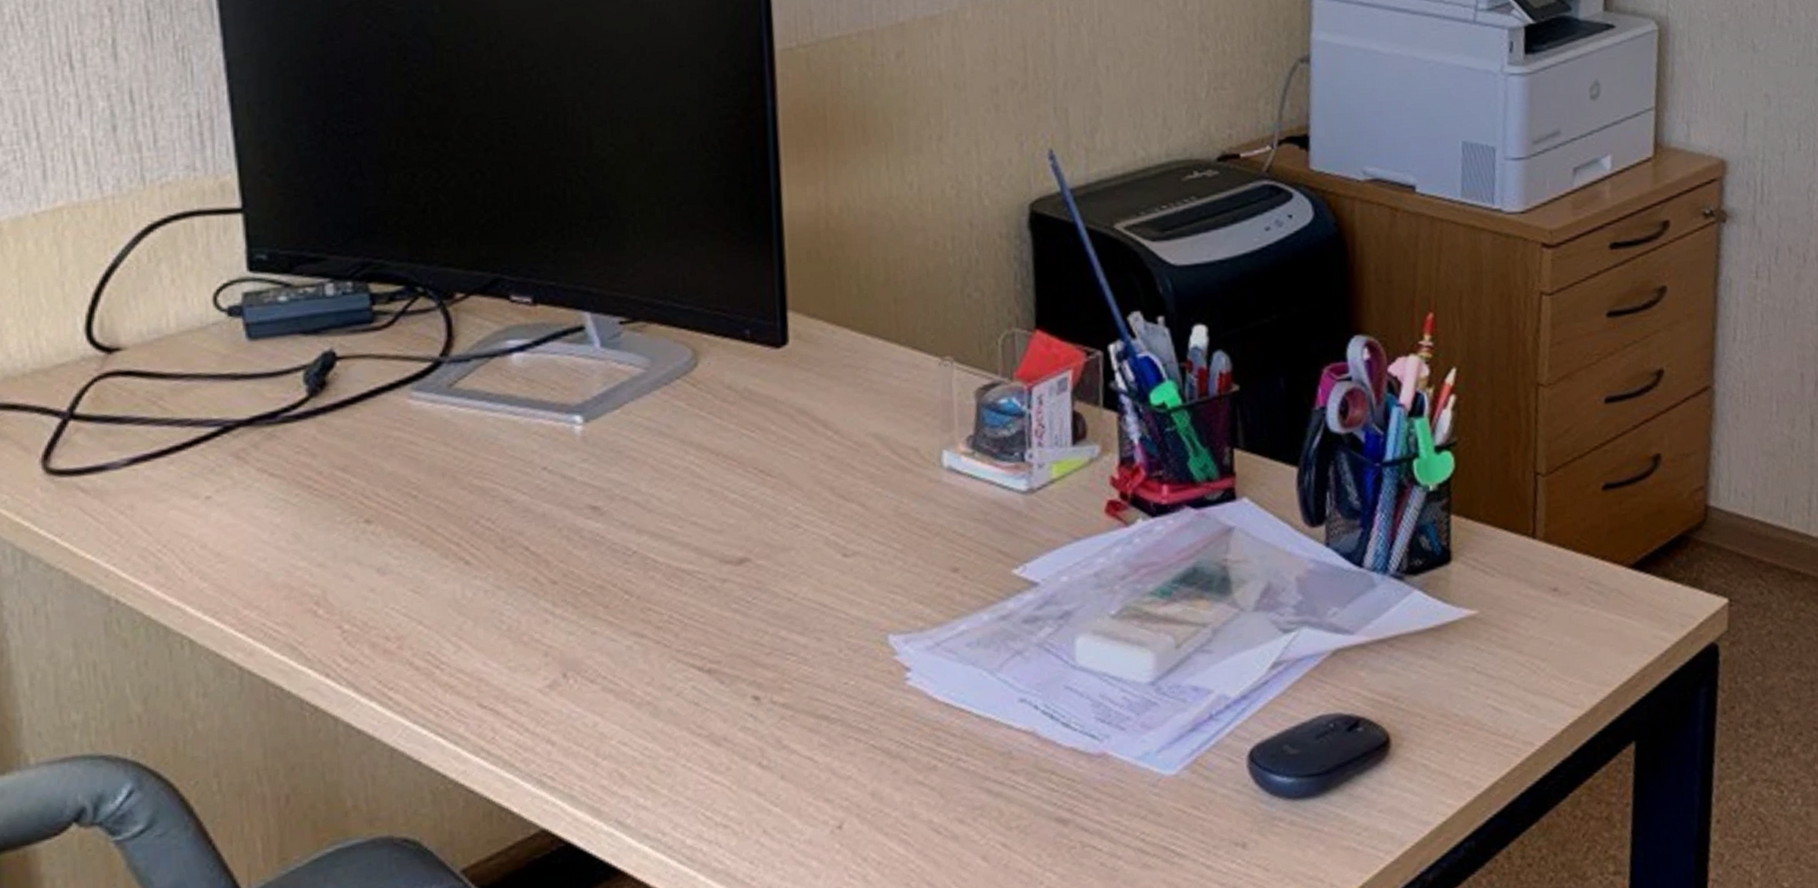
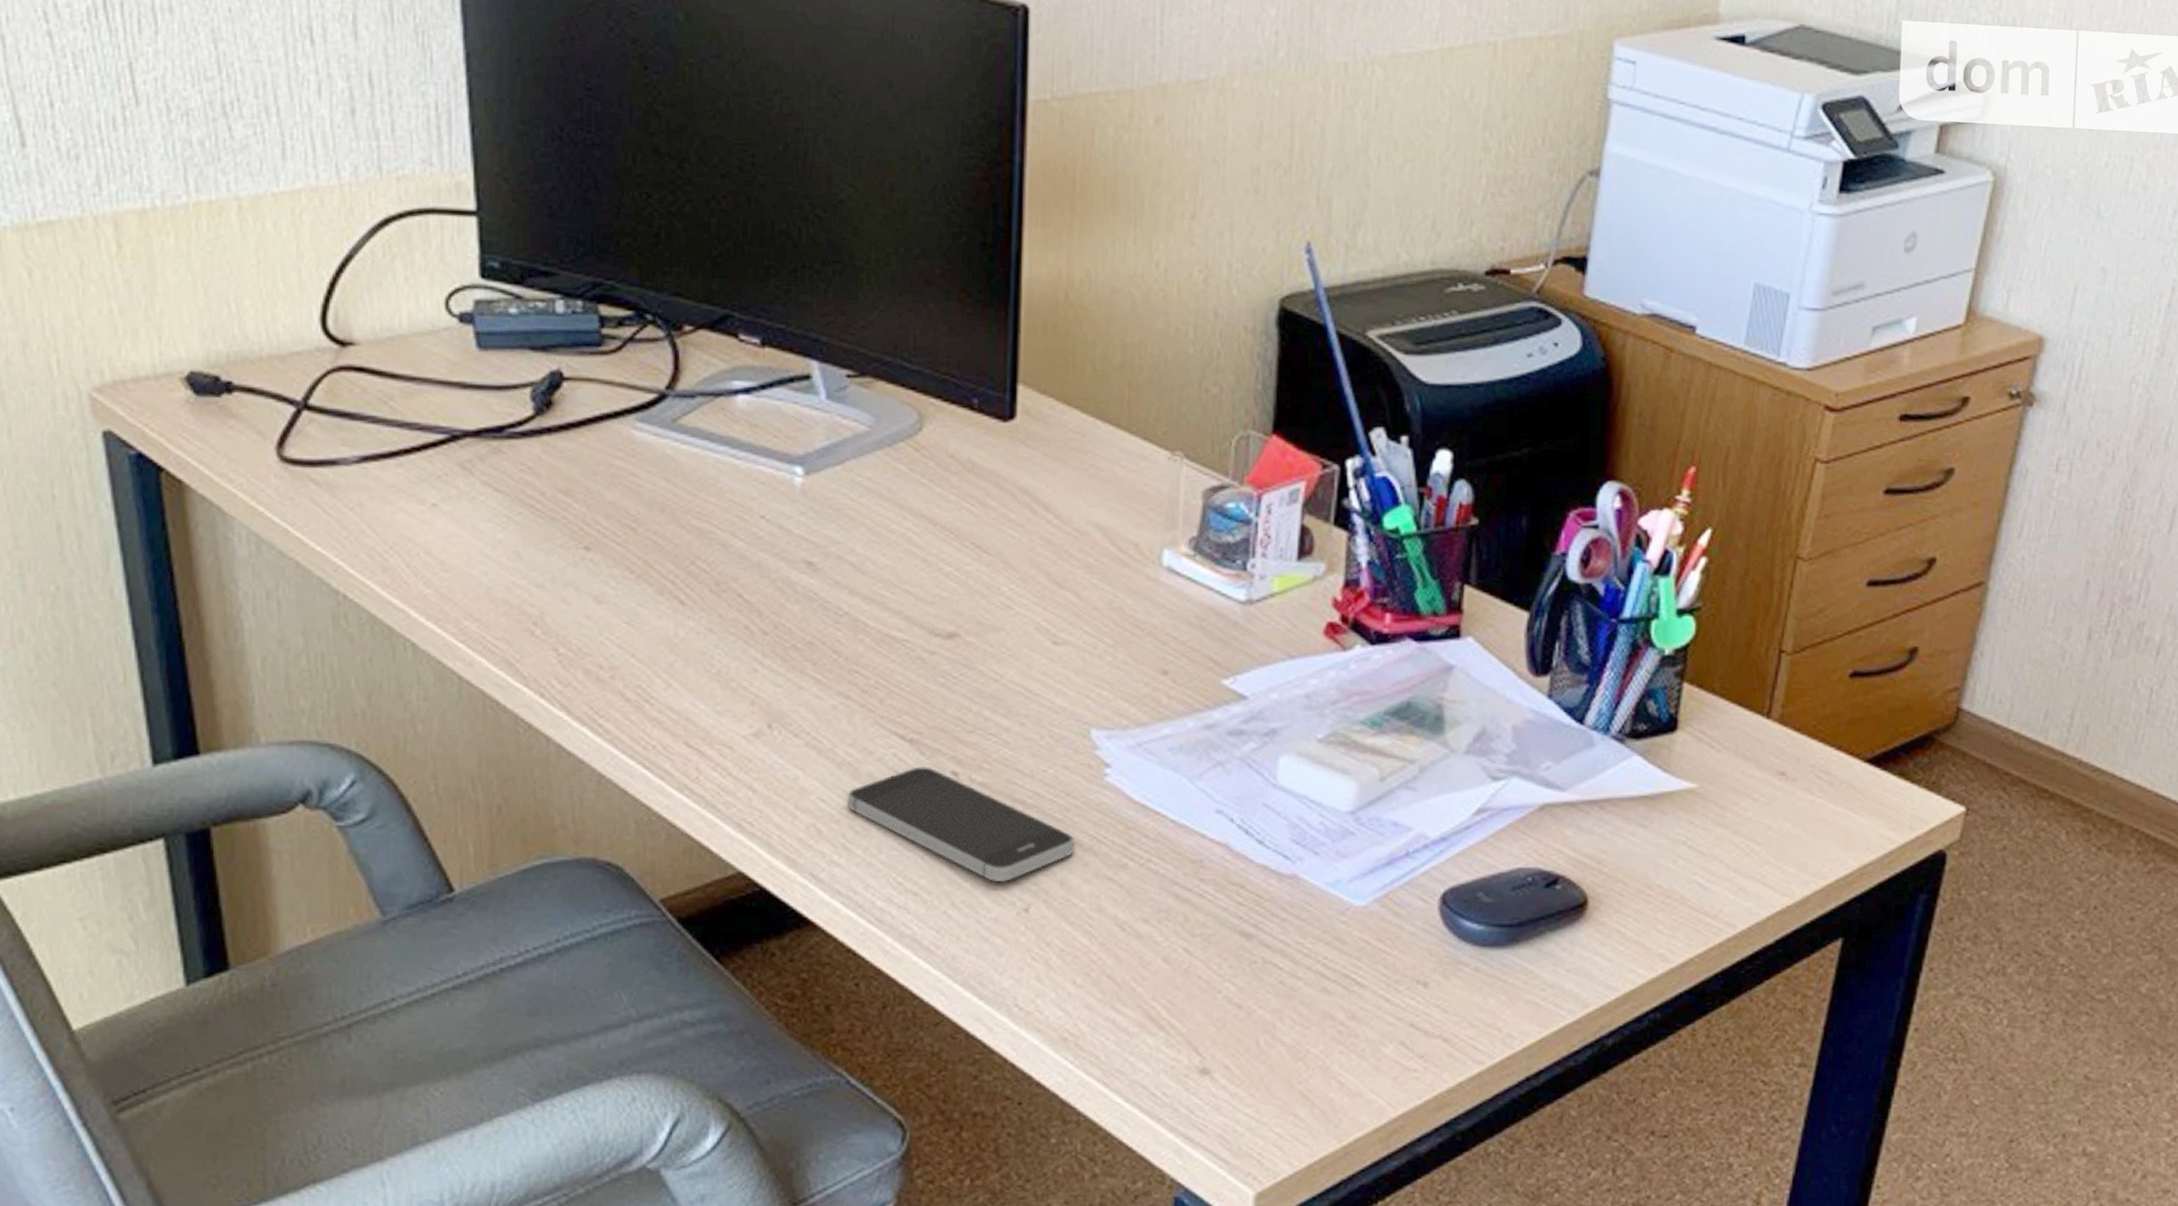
smartphone: none [648,695,883,803] -> present [847,766,1075,883]

